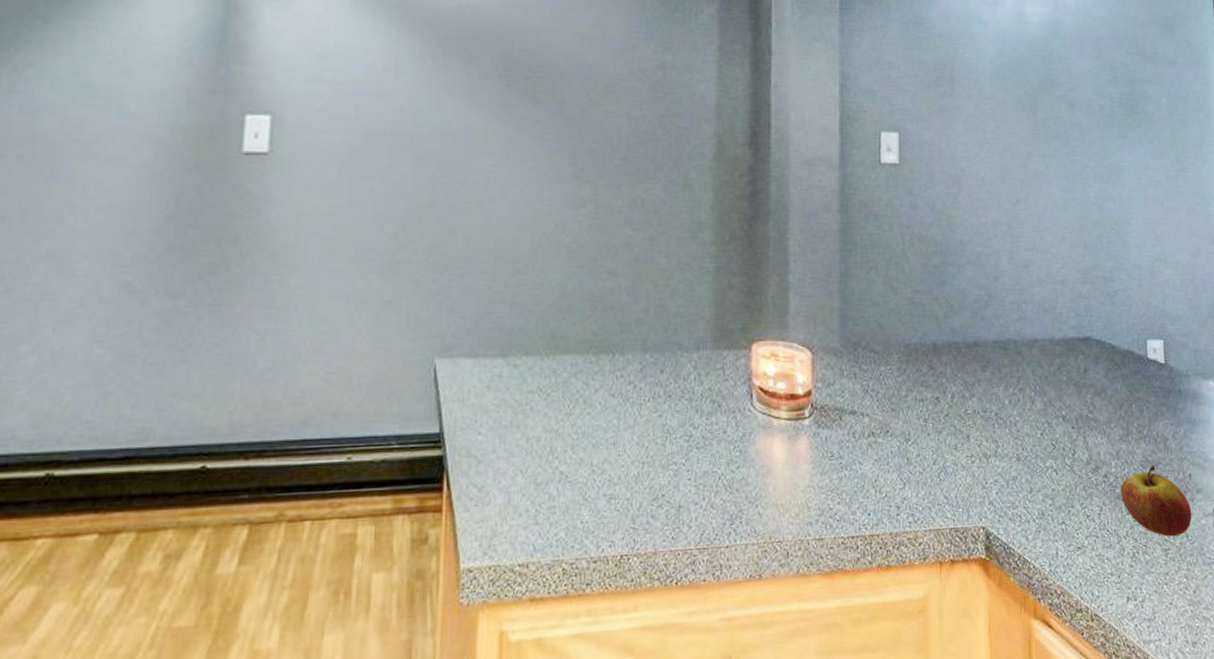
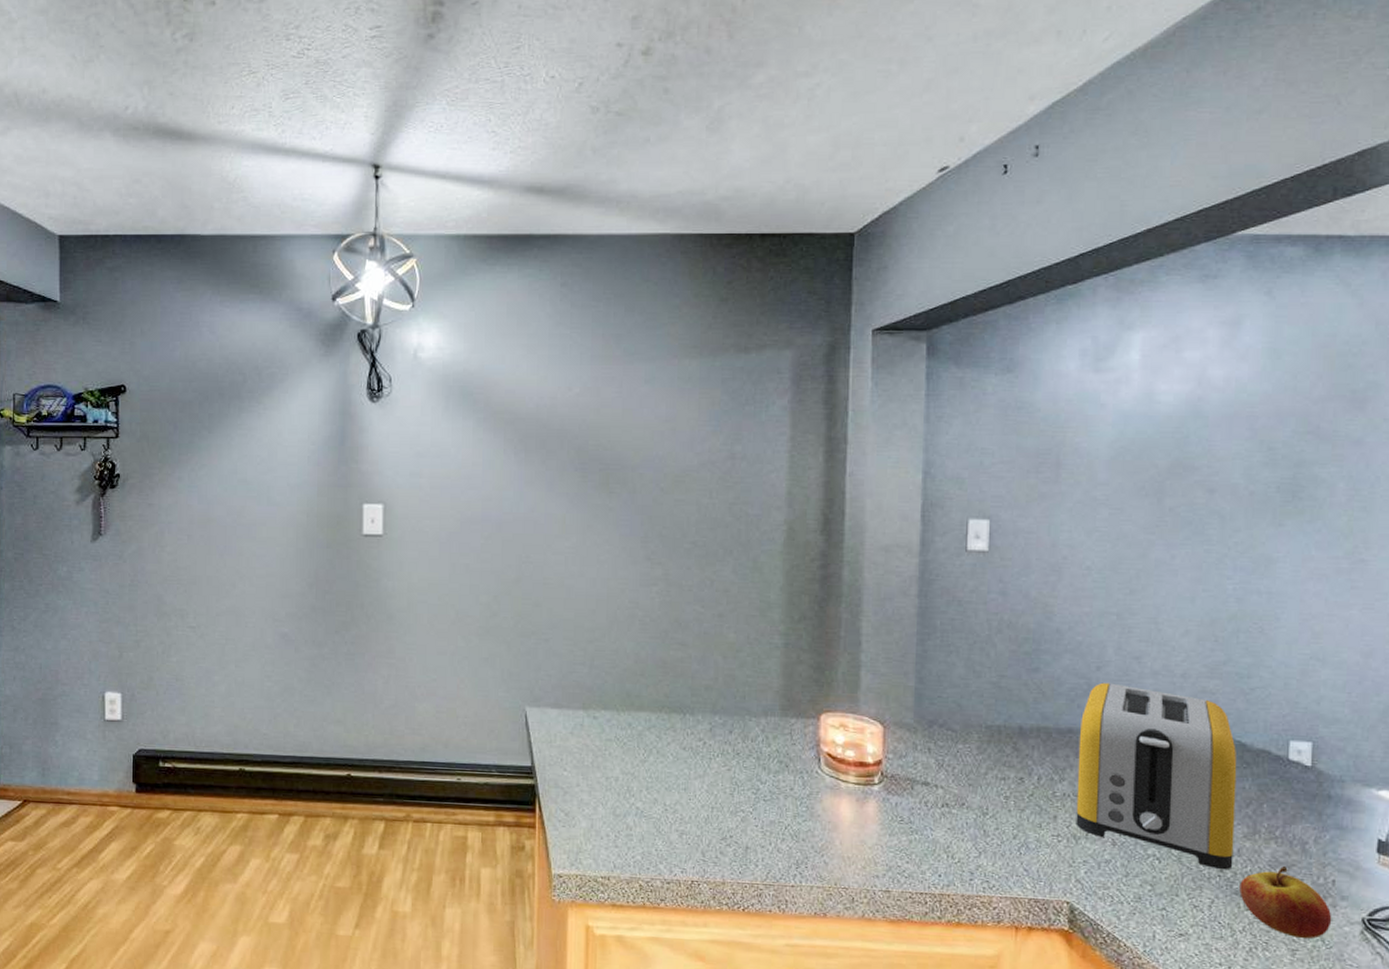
toaster: none [984,292,1114,475] -> present [1076,682,1237,870]

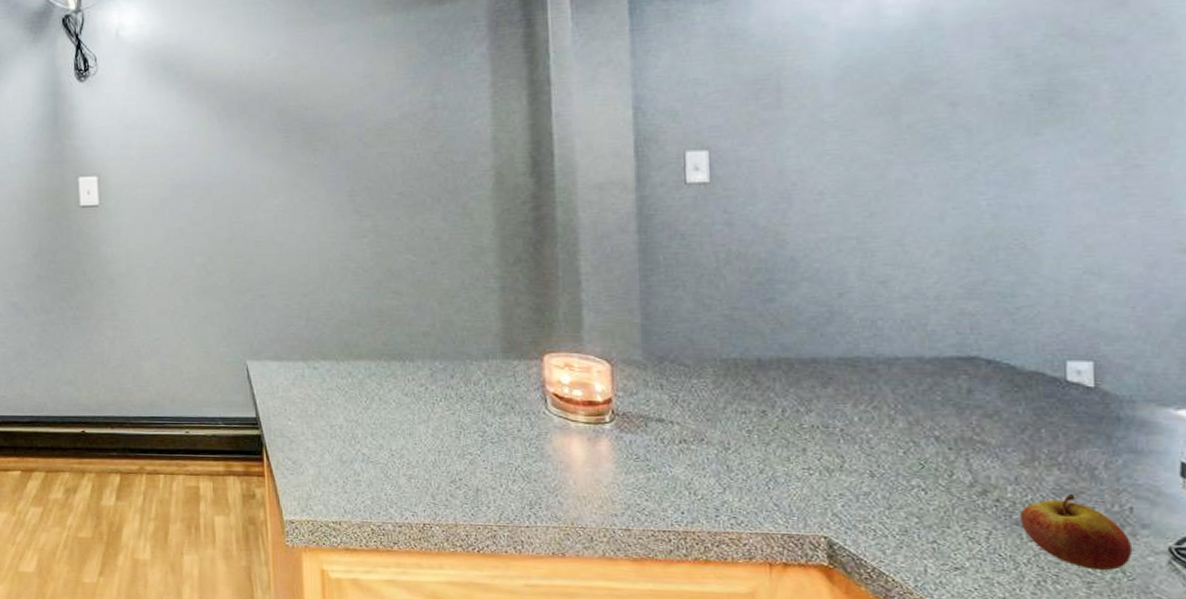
toaster: present [1076,682,1237,870] -> none [824,309,1011,500]

